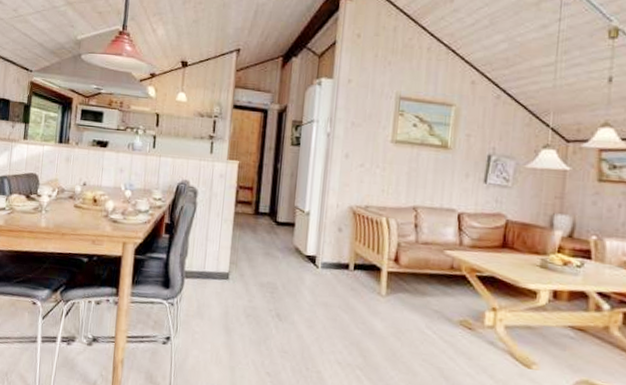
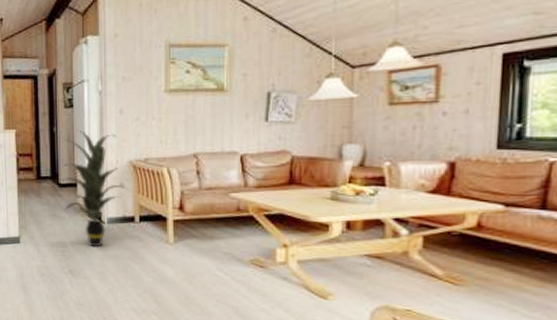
indoor plant: none [279,170,346,292] -> present [61,130,128,247]

